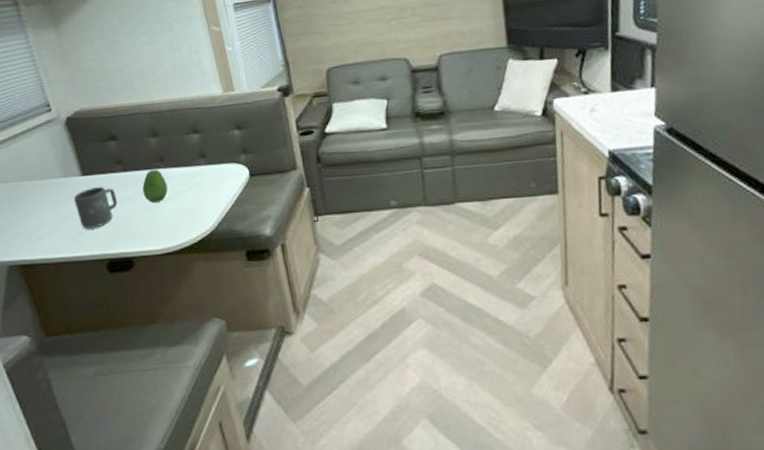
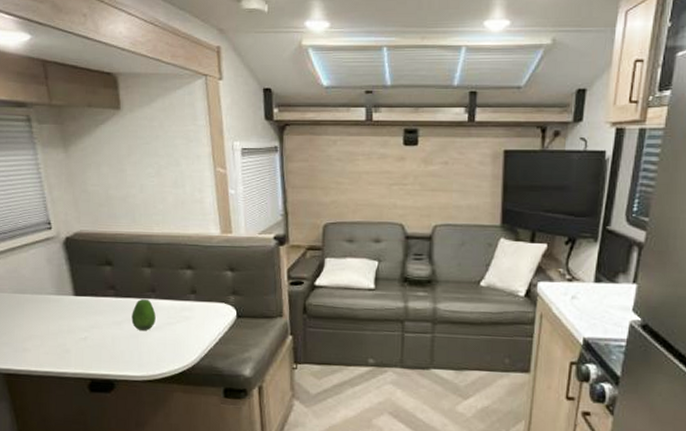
mug: present [73,186,118,230] -> none [63,308,106,348]

